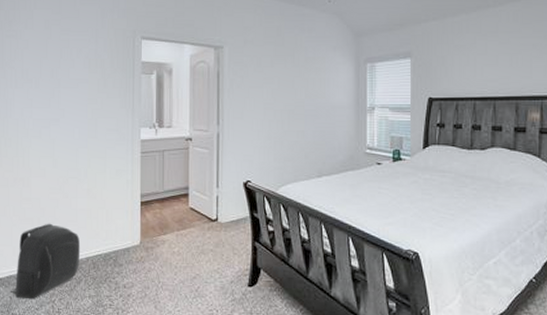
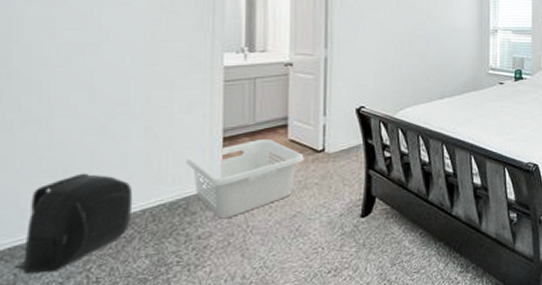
laundry basket: none [115,206,201,273] -> present [186,139,304,219]

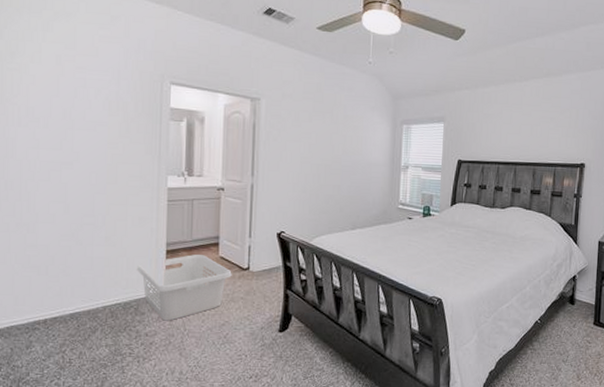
backpack: present [13,173,133,275] -> none [10,271,97,351]

